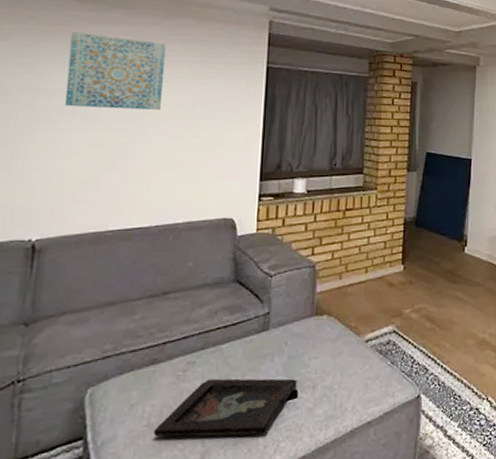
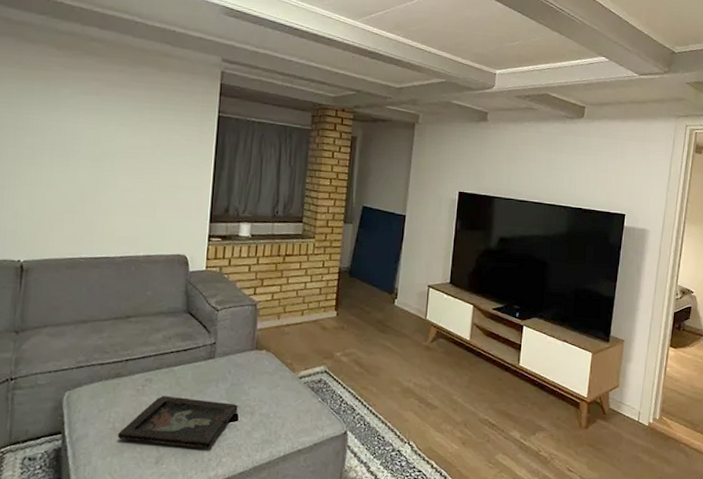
wall art: present [64,32,167,111] -> none [45,77,131,152]

